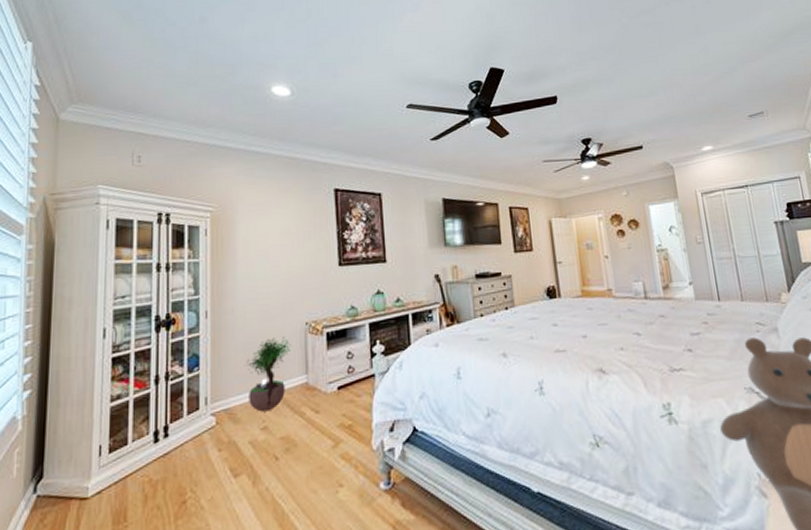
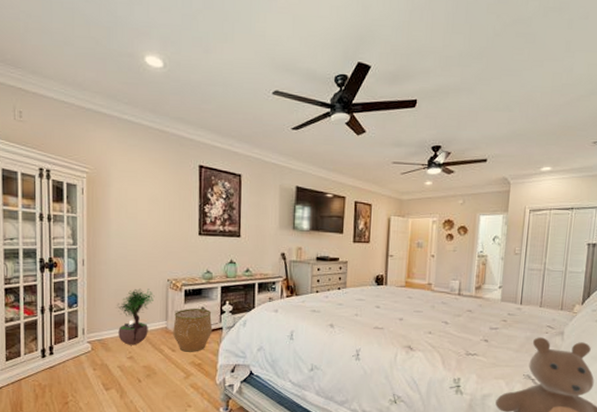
basket: none [315,353,363,412] -> present [173,308,213,352]

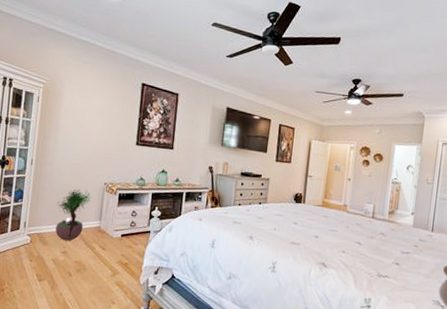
basket: present [173,308,213,352] -> none [104,211,142,252]

